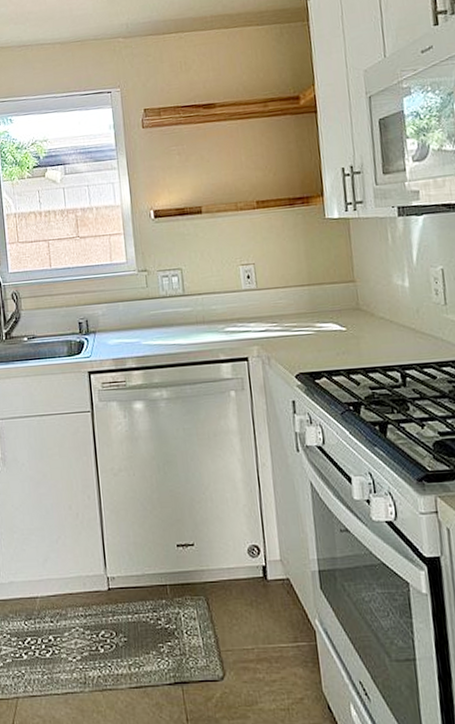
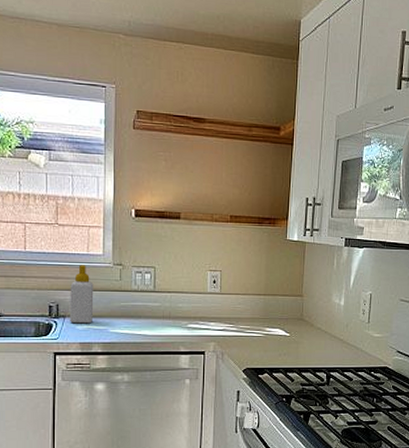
soap bottle: none [97,275,123,339] -> present [70,265,94,324]

